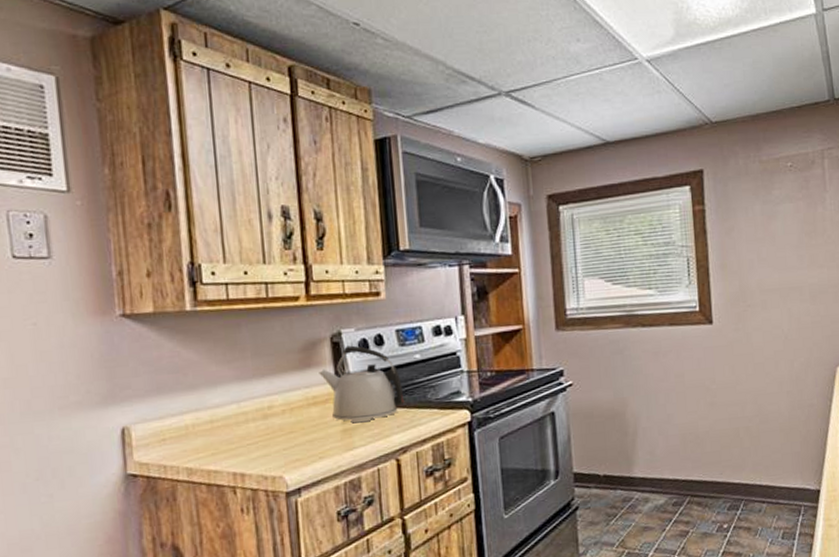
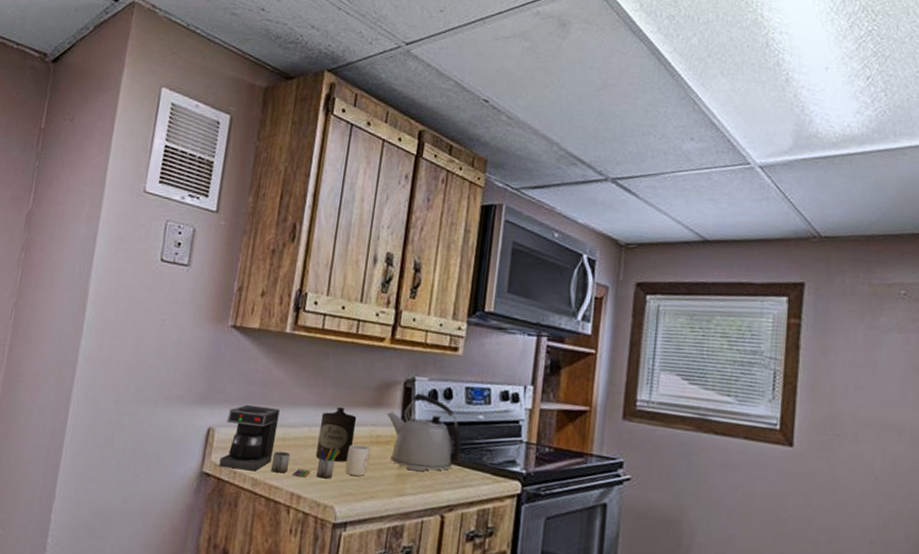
coffee maker: none [141,392,277,465] -> present [219,405,341,479]
canister: none [247,375,289,432] -> present [316,406,357,462]
mug: none [284,409,311,442] -> present [345,444,371,477]

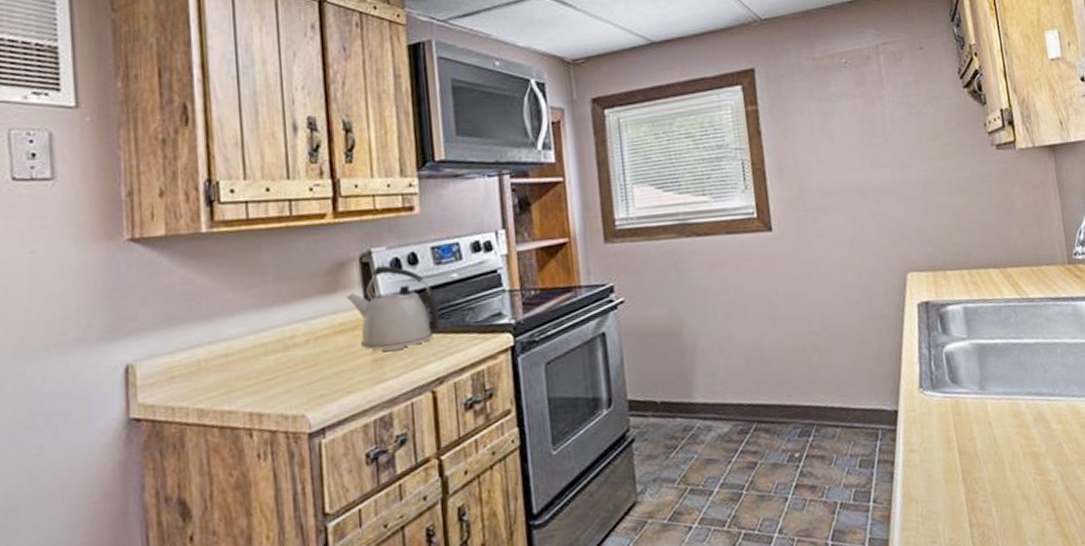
coffee maker: present [219,405,341,479] -> none [148,322,300,407]
canister: present [316,406,357,462] -> none [267,302,313,366]
mug: present [345,444,371,477] -> none [308,337,337,376]

